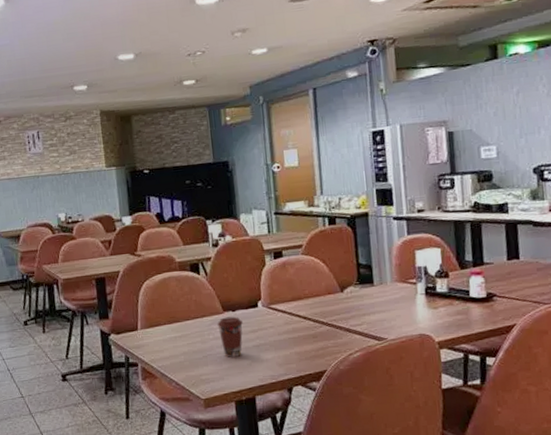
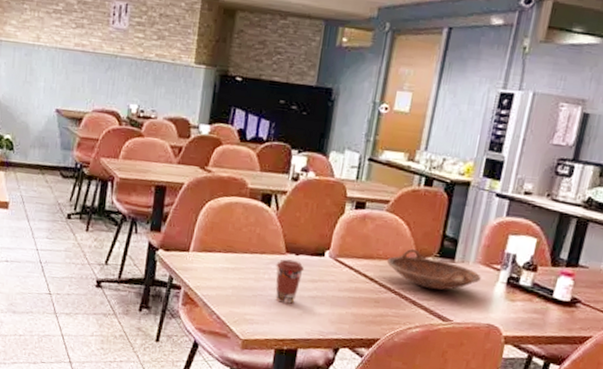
bowl: none [313,282,402,315] -> present [386,248,481,291]

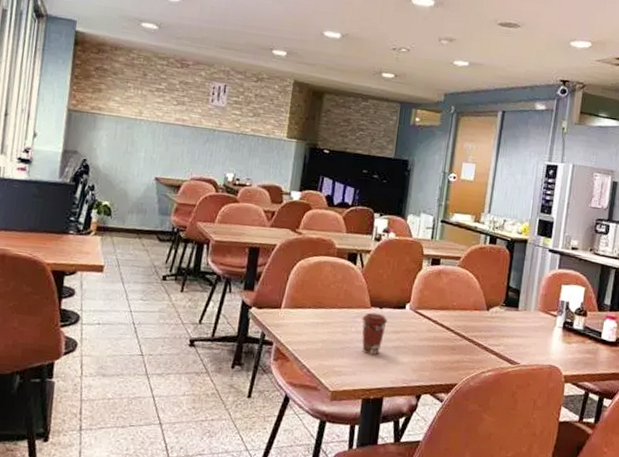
bowl: present [386,248,481,291] -> none [460,299,541,337]

